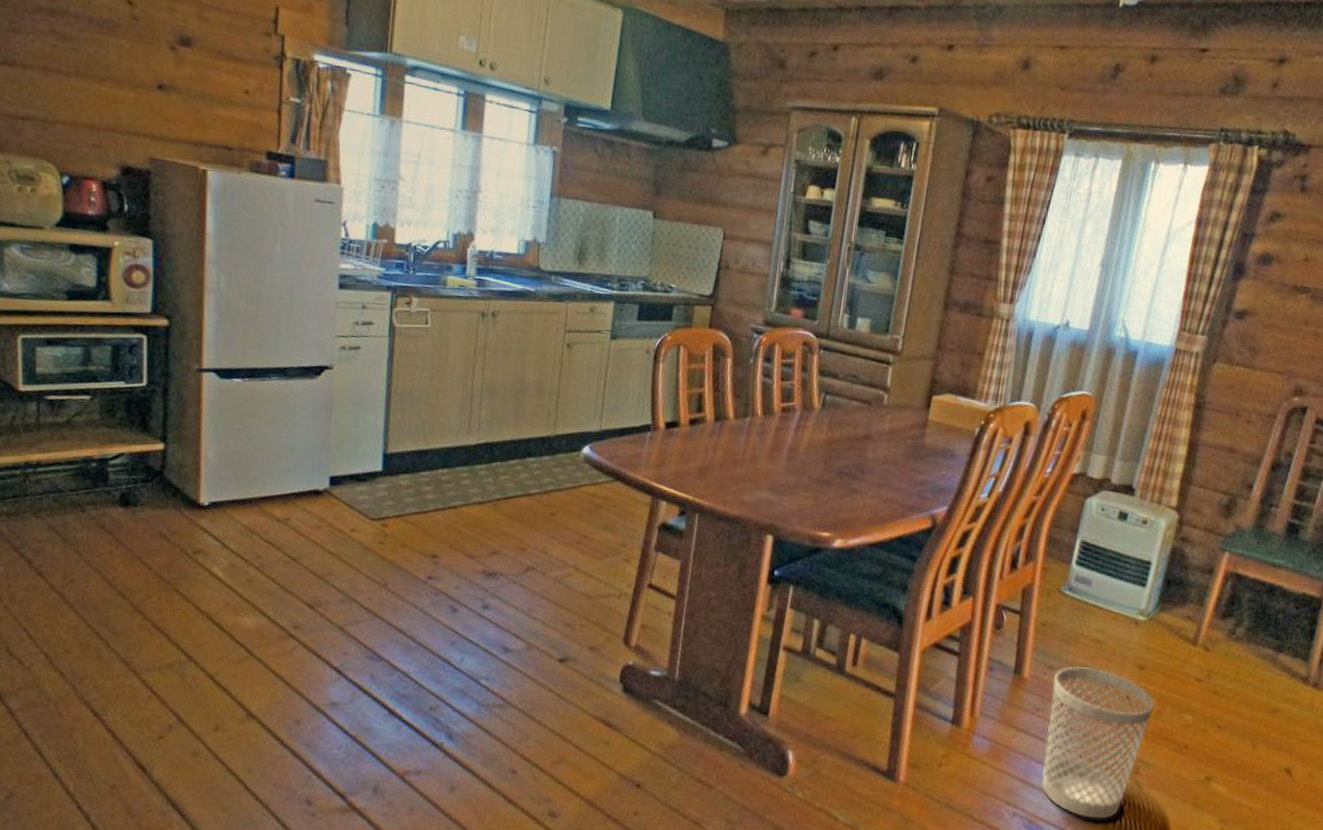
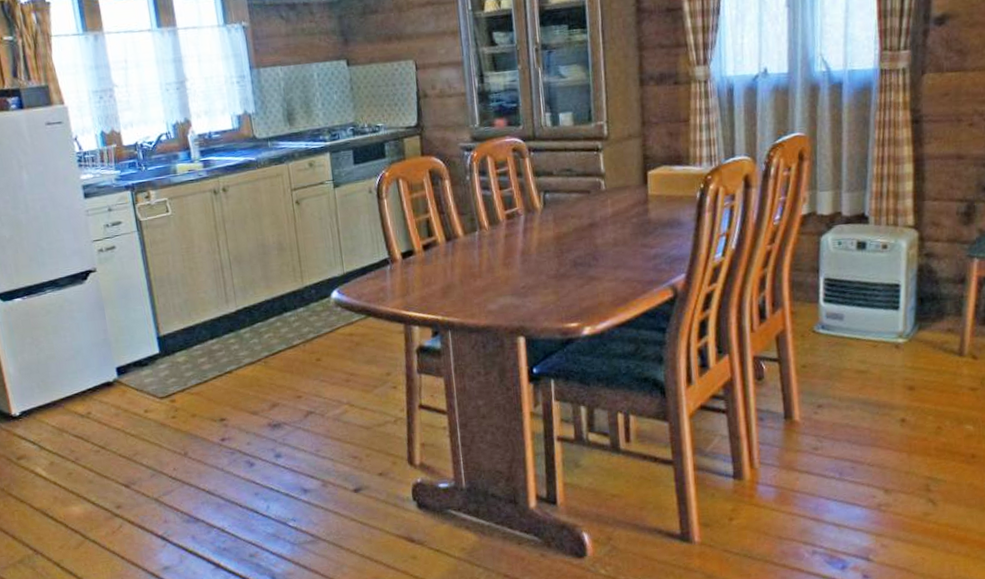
wastebasket: present [1041,667,1155,819] -> none [825,399,933,544]

